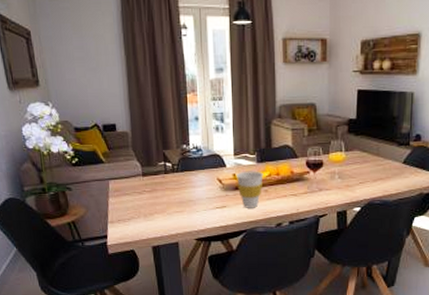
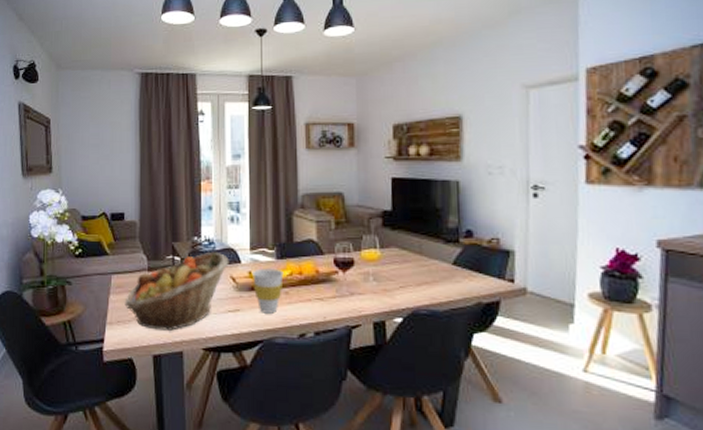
fruit basket: none [123,157,216,226] -> present [124,251,229,331]

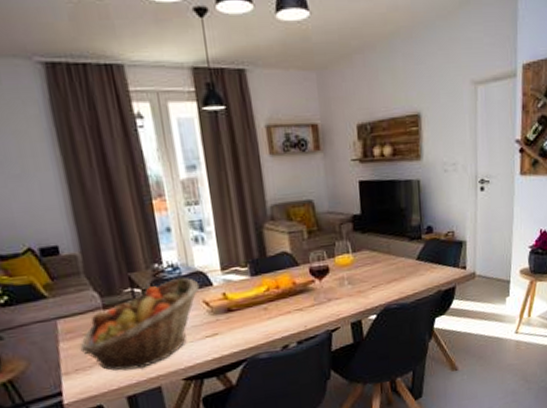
cup: present [253,268,284,314] -> none [227,286,261,333]

